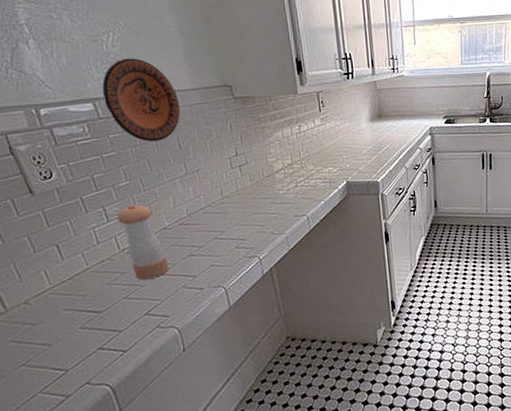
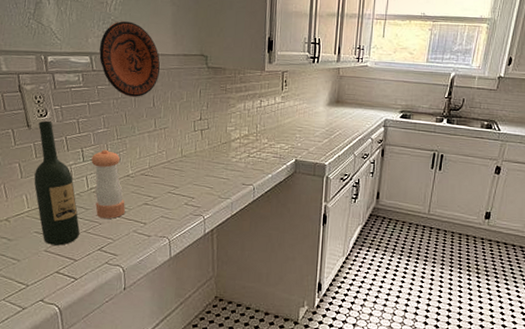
wine bottle: none [44,182,120,320] -> present [34,120,80,246]

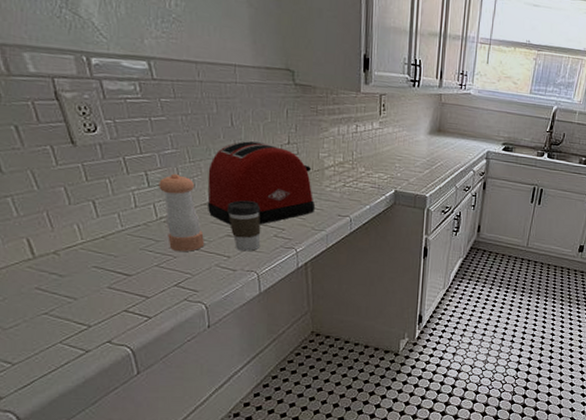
wine bottle: present [34,120,80,246] -> none [86,137,151,282]
decorative plate: present [99,21,161,97] -> none [159,20,238,114]
toaster: none [129,118,222,195] -> present [207,140,316,225]
coffee cup: none [146,172,174,219] -> present [227,200,261,252]

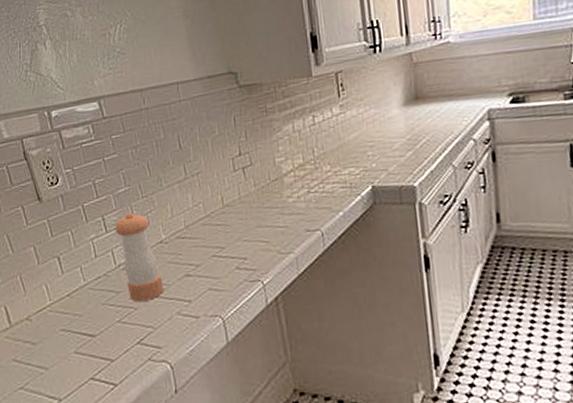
toaster: present [207,140,316,225] -> none [161,159,279,263]
coffee cup: present [227,200,261,252] -> none [183,230,222,293]

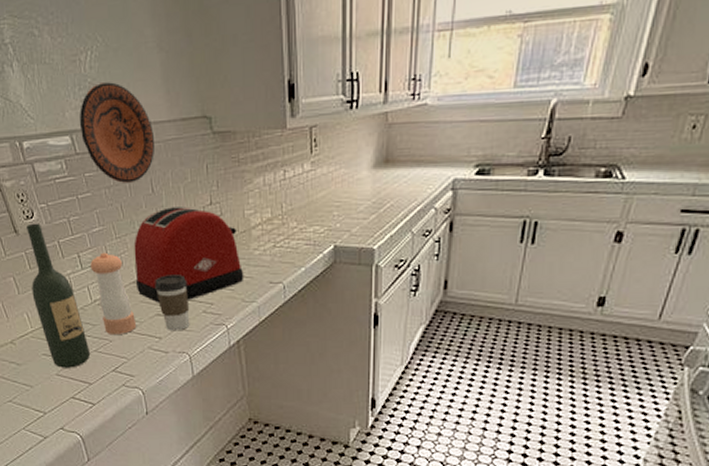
wine bottle: none [50,188,114,344] -> present [26,223,91,368]
decorative plate: none [107,49,182,142] -> present [79,82,155,183]
toaster: none [161,159,279,263] -> present [133,206,244,303]
coffee cup: none [183,230,222,293] -> present [155,275,190,331]

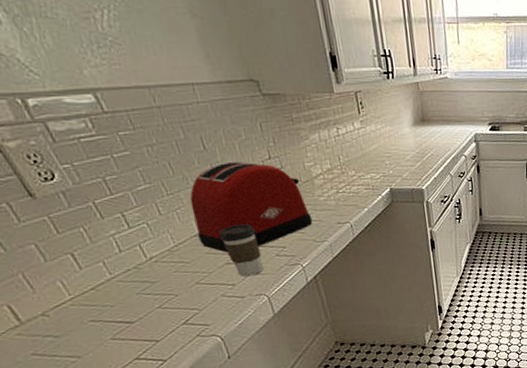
wine bottle: present [26,223,91,368] -> none [46,184,154,331]
decorative plate: present [79,82,155,183] -> none [102,42,201,141]
pepper shaker: present [90,252,137,334] -> none [139,209,206,289]

